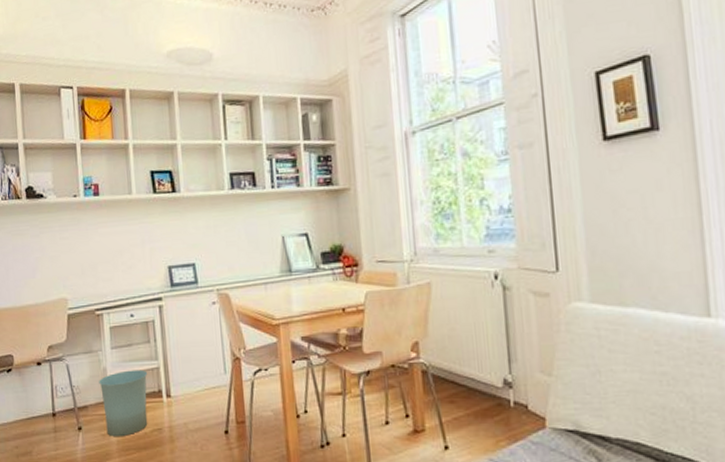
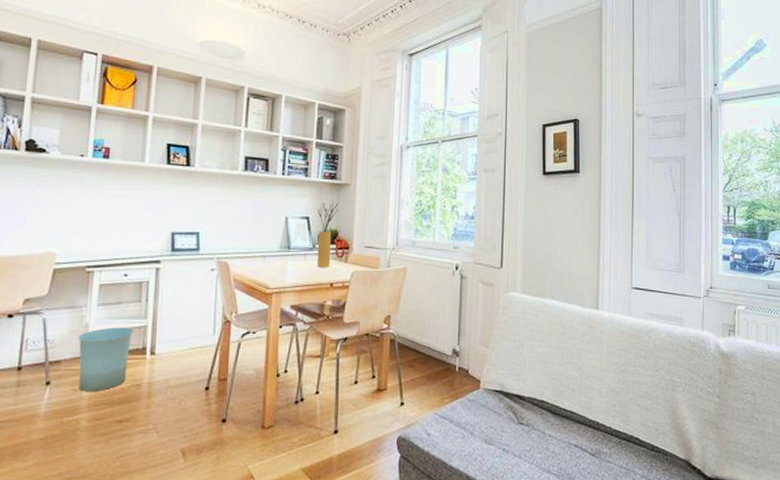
vase: none [316,211,340,292] -> present [316,201,339,268]

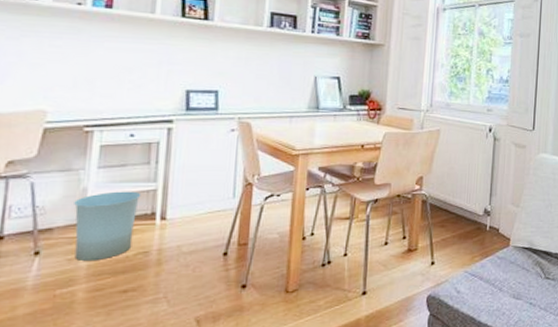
vase: present [316,201,339,268] -> none [347,61,372,130]

